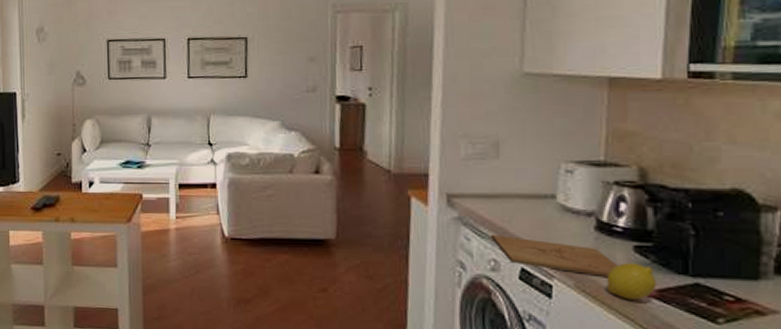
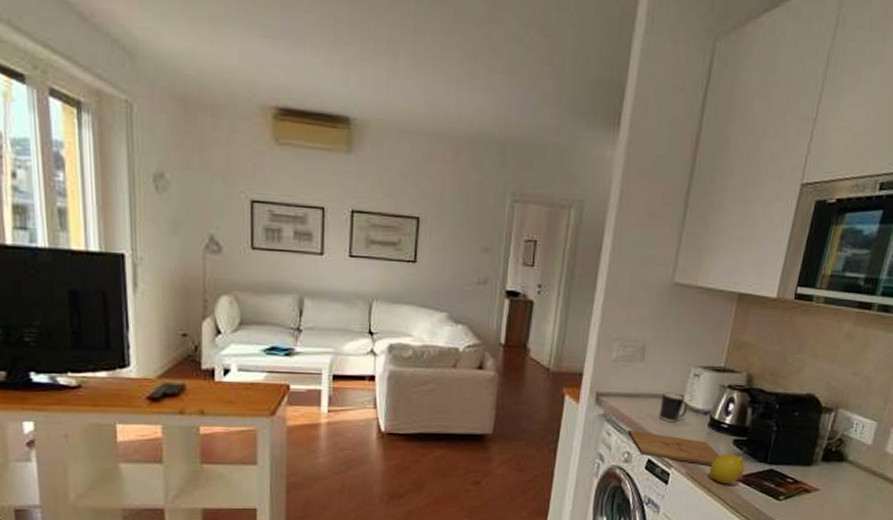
mug: none [527,192,564,226] -> present [659,392,688,423]

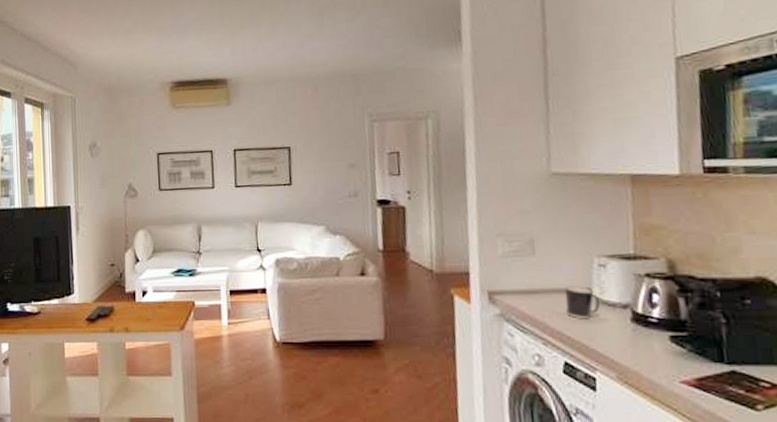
cutting board: present [627,429,719,467] -> none [532,329,656,369]
fruit: present [709,454,745,484] -> none [646,353,696,390]

